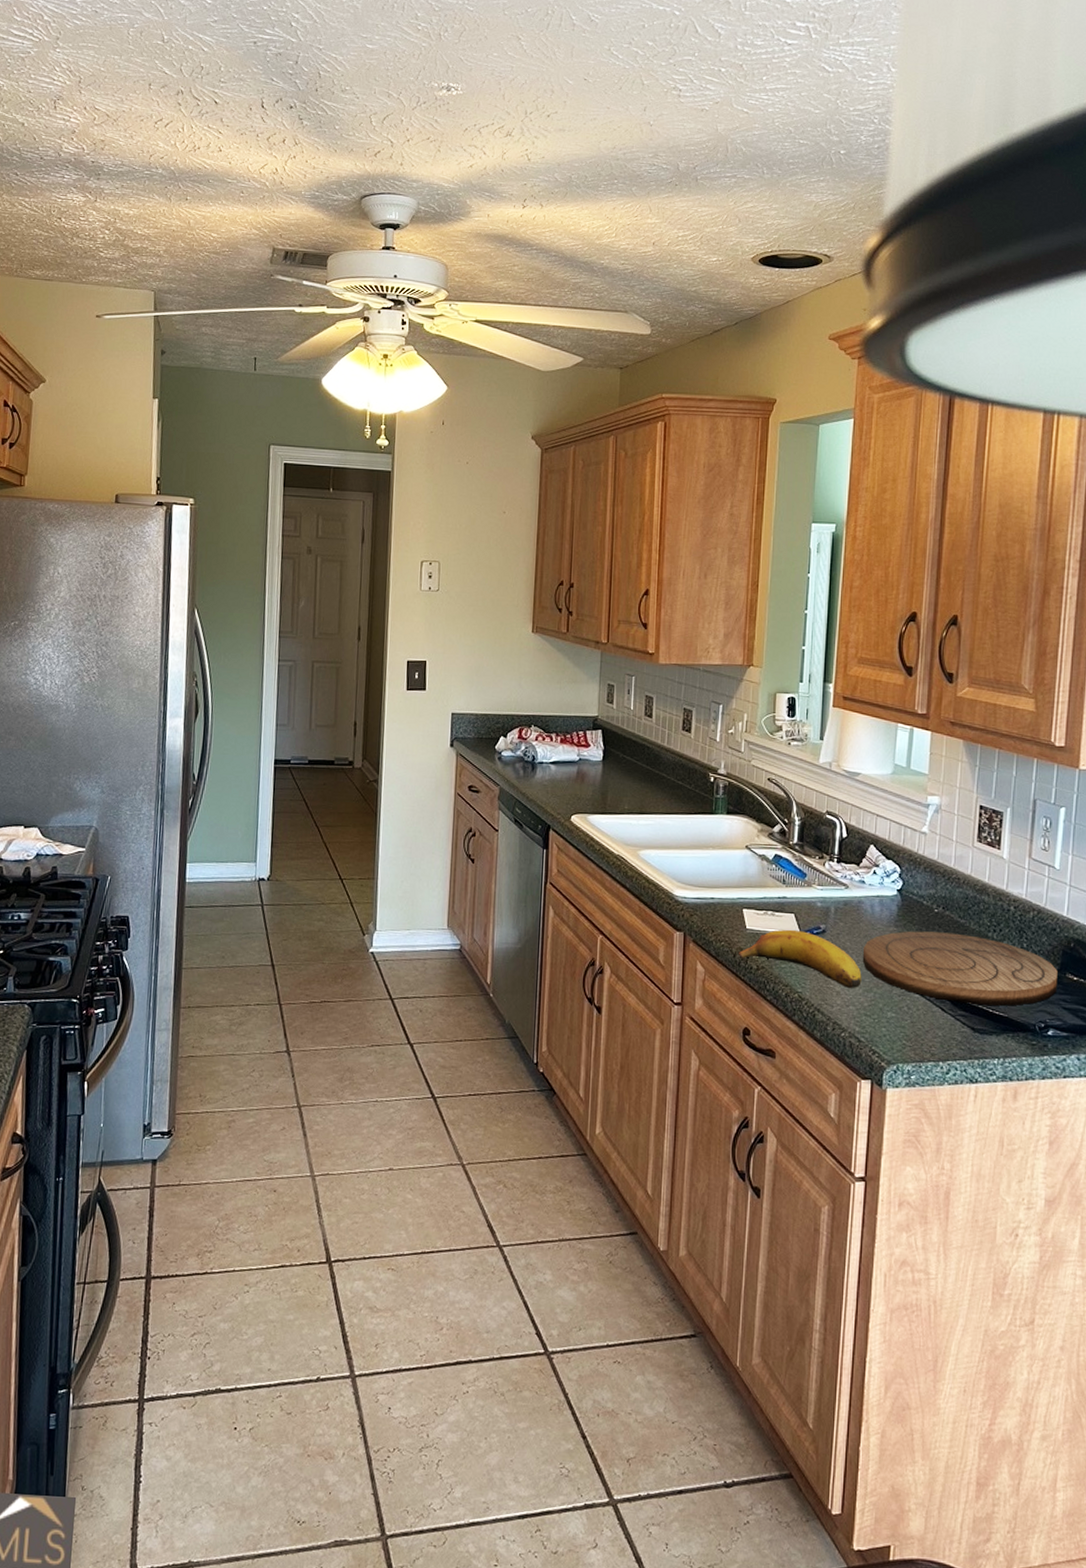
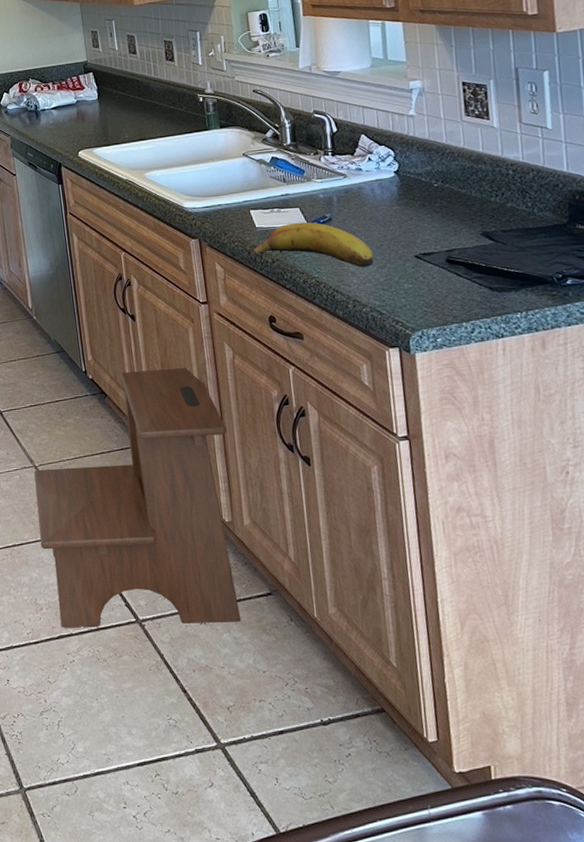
step stool: none [453,1069,678,1364] -> present [34,368,241,627]
cutting board: present [862,931,1058,1006] -> none [370,203,569,267]

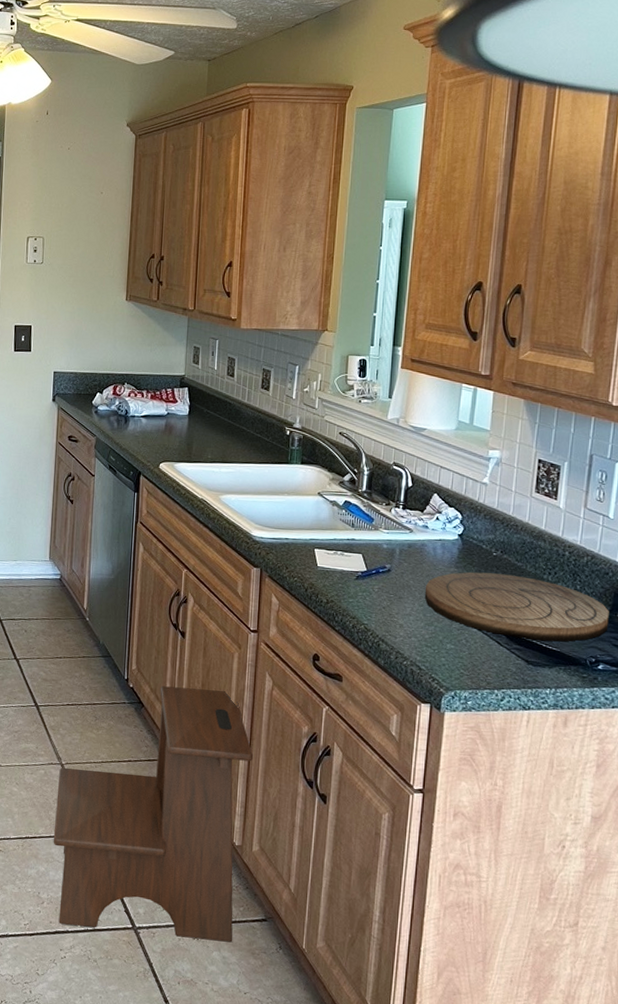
fruit: present [253,222,374,267] -> none [310,568,424,622]
cutting board: none [370,203,569,267] -> present [424,571,609,642]

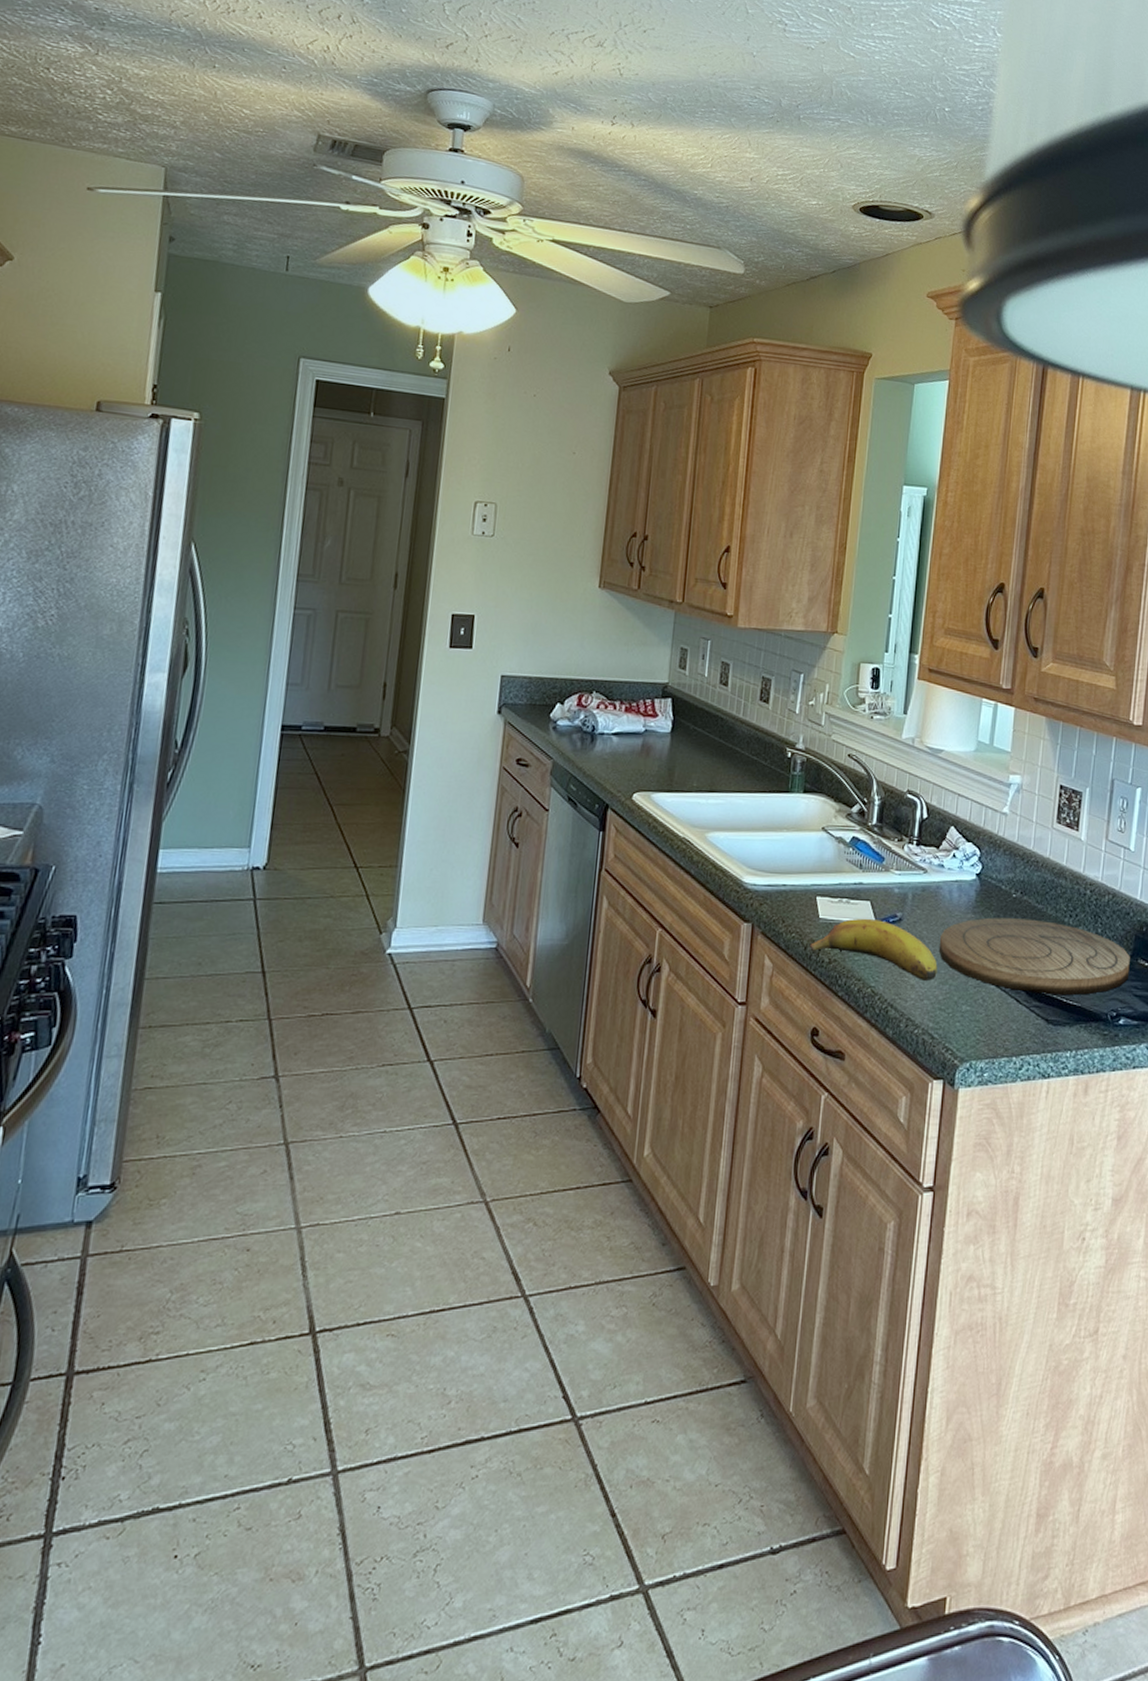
step stool: present [53,686,253,943] -> none [468,1083,736,1429]
fruit: none [310,568,424,622] -> present [810,918,938,981]

